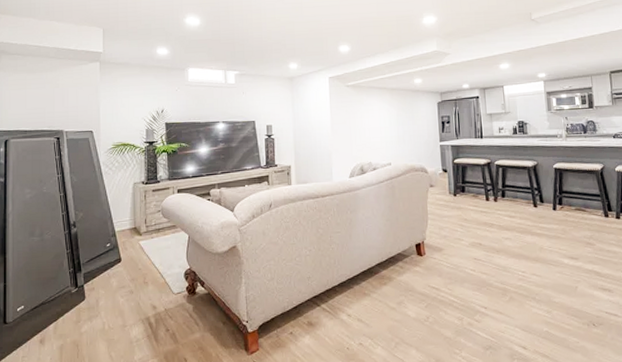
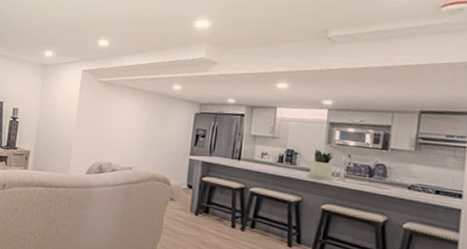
planter: none [538,117,559,143] -> present [307,149,335,181]

